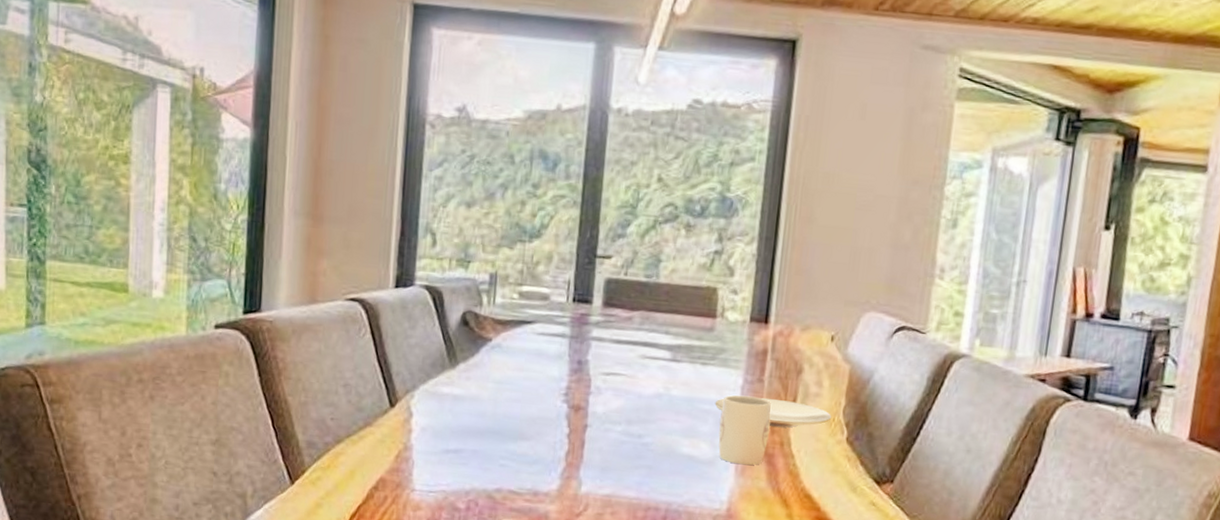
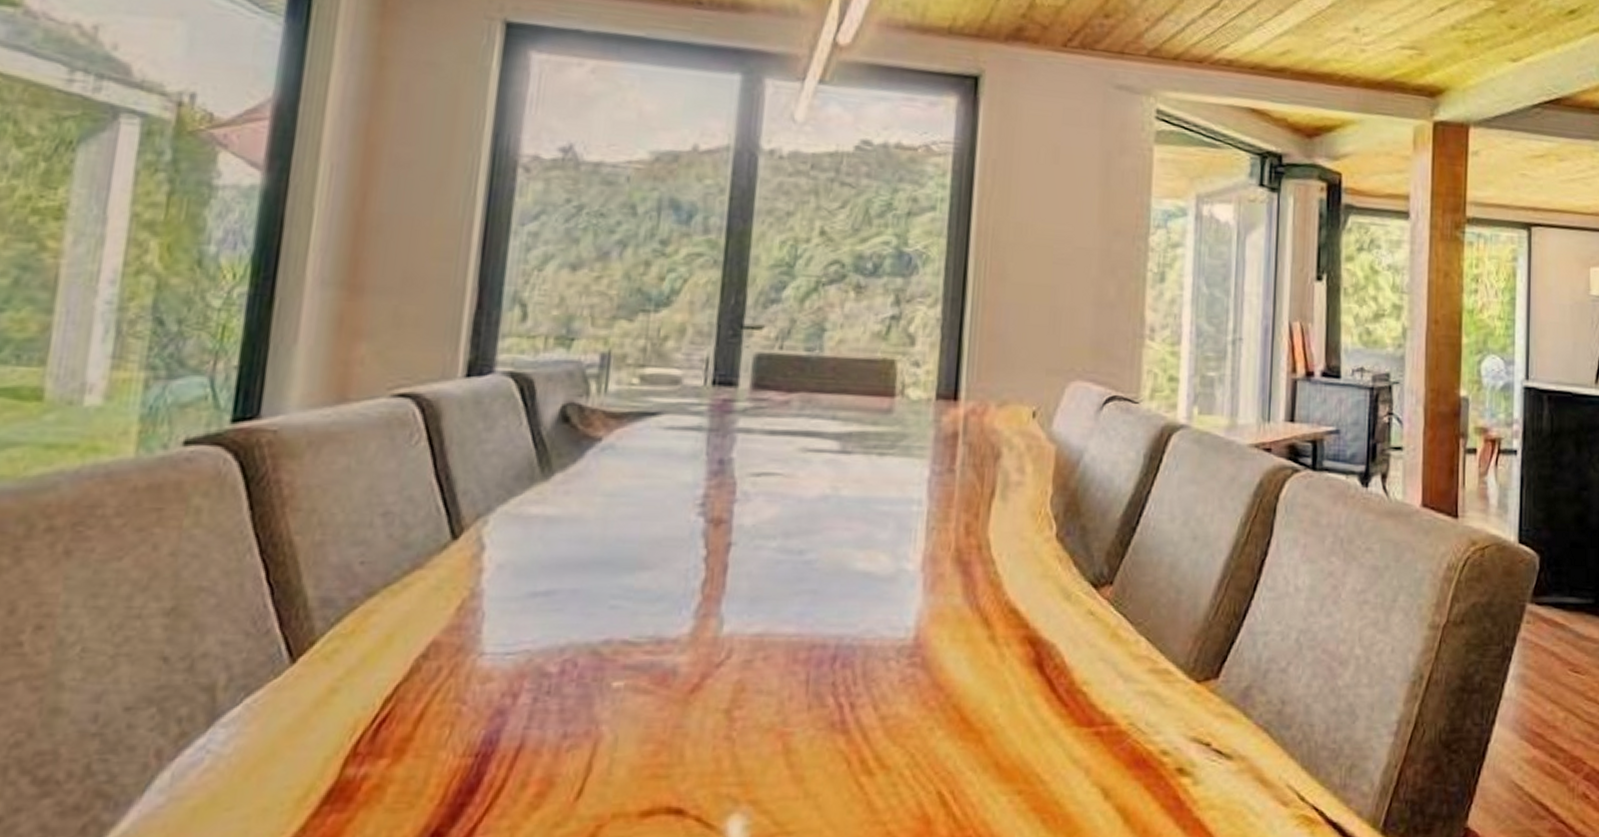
plate: present [715,398,832,428] -> none [895,491,1038,527]
mug: present [718,395,772,466] -> none [901,490,966,578]

